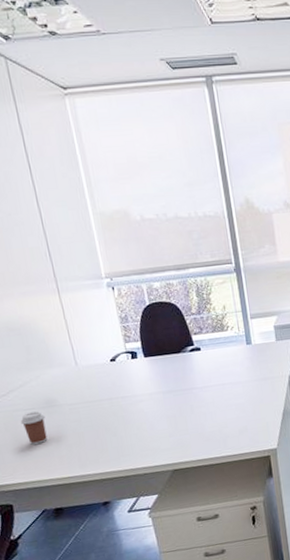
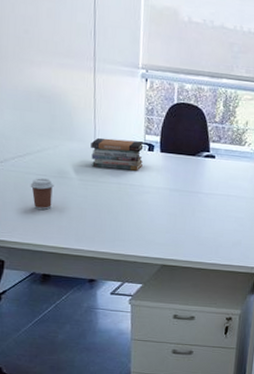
book stack: none [72,351,129,388] -> present [91,137,144,171]

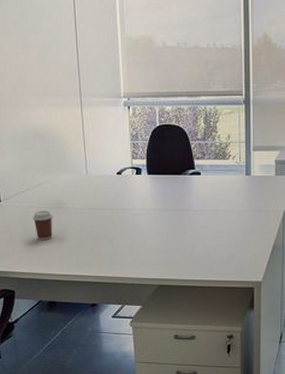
book stack: present [91,137,144,171] -> none [83,166,132,195]

